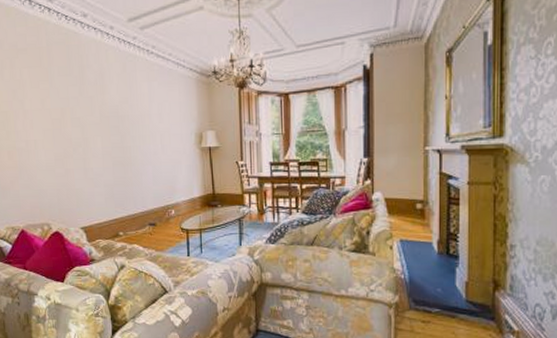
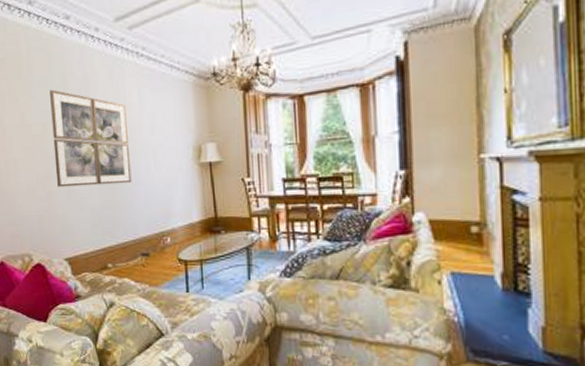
wall art: none [68,79,142,166] -> present [50,89,132,188]

